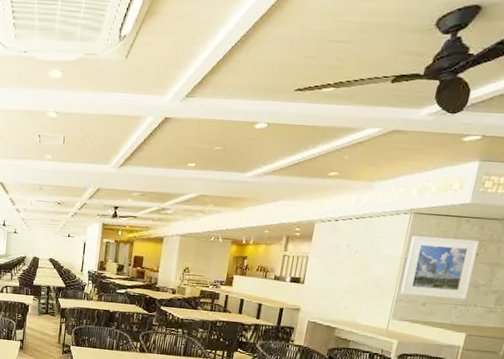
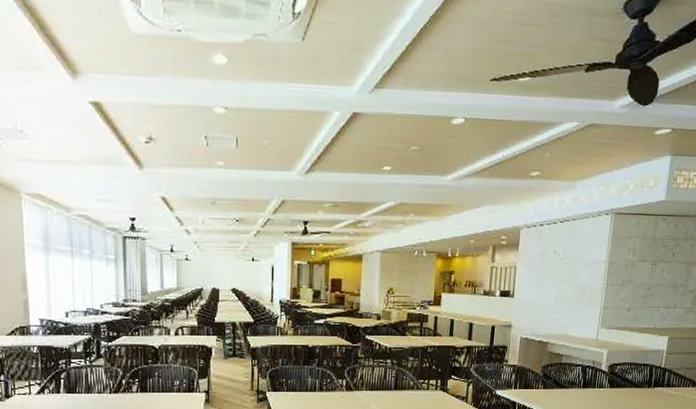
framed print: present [400,236,480,300] -> none [606,238,675,302]

